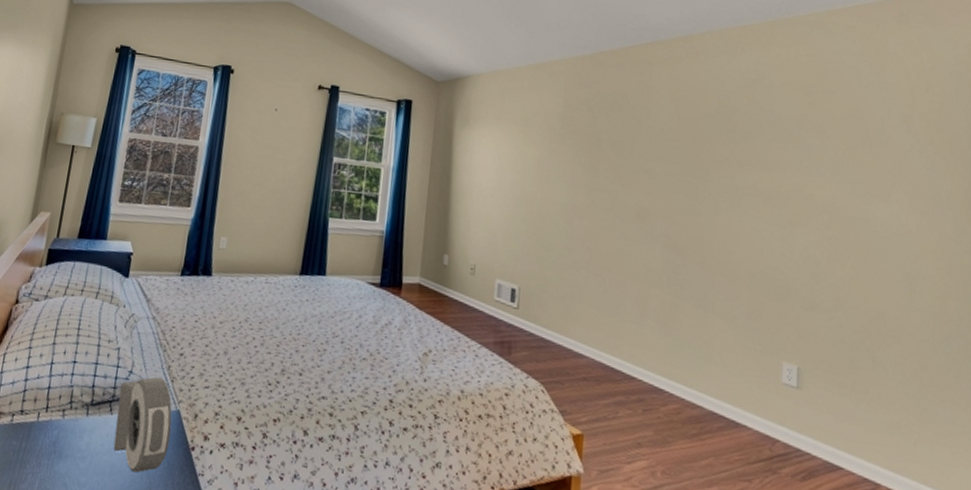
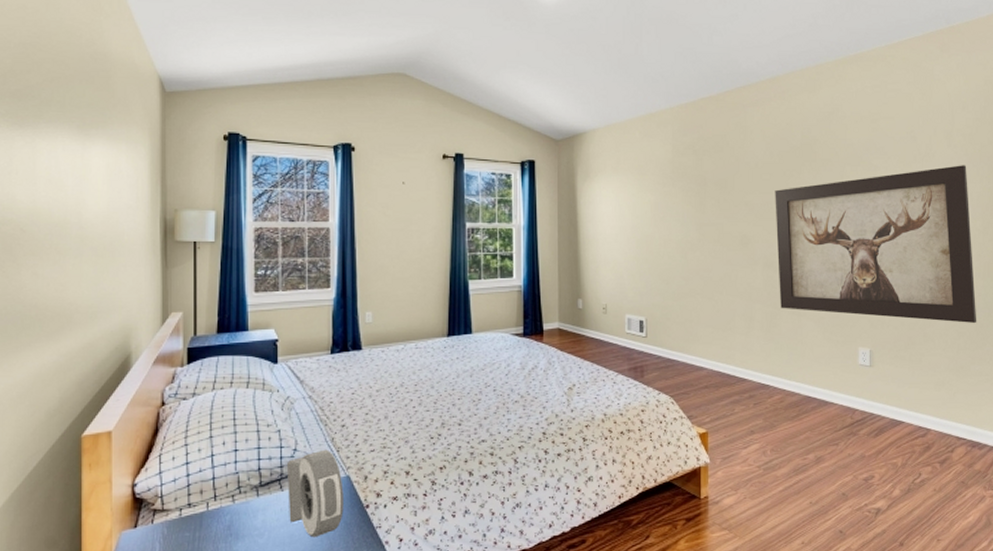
wall art: none [681,155,948,356] -> present [775,165,977,324]

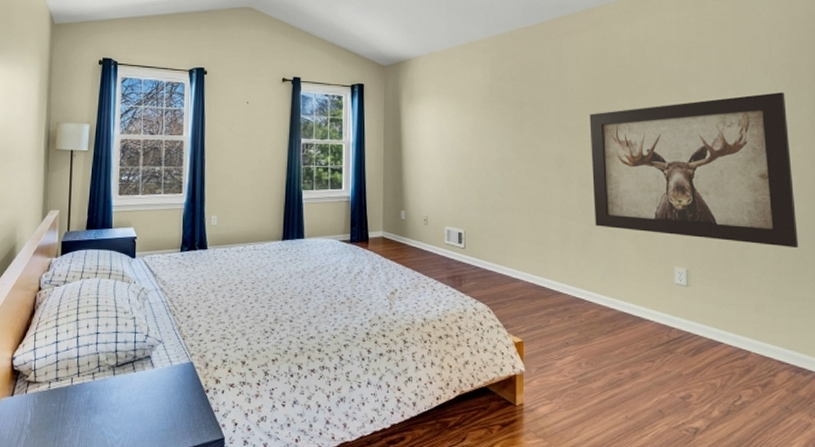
alarm clock: present [286,449,344,538] -> none [139,337,187,416]

